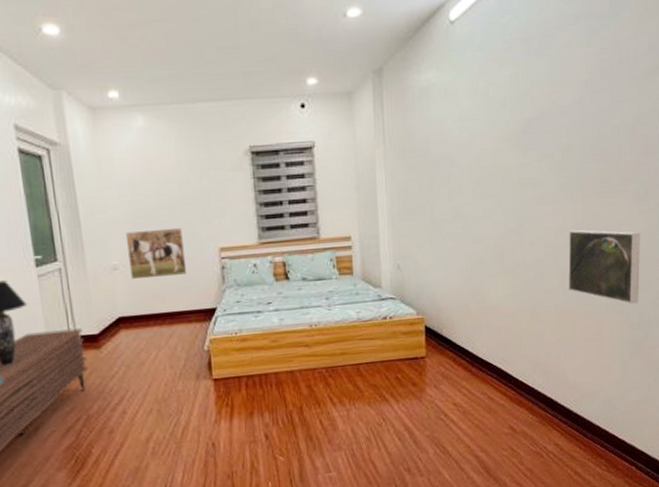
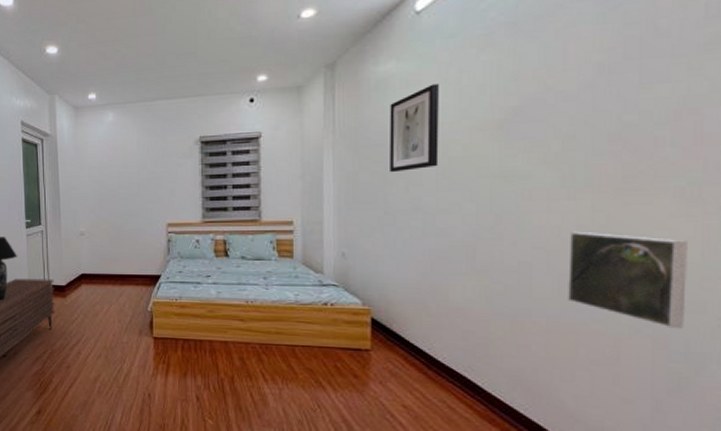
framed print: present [125,227,187,280] -> none [92,204,138,245]
wall art: none [432,95,474,183] -> present [390,84,439,173]

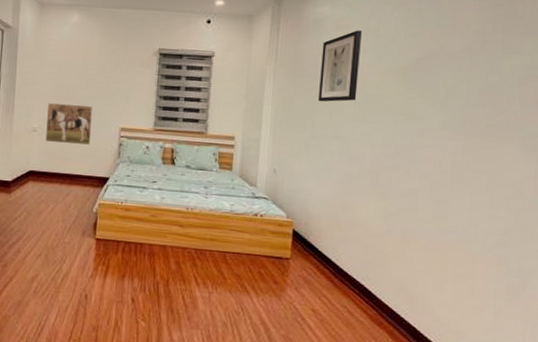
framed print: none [92,204,138,245] -> present [45,103,93,145]
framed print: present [568,231,687,329] -> none [442,166,525,250]

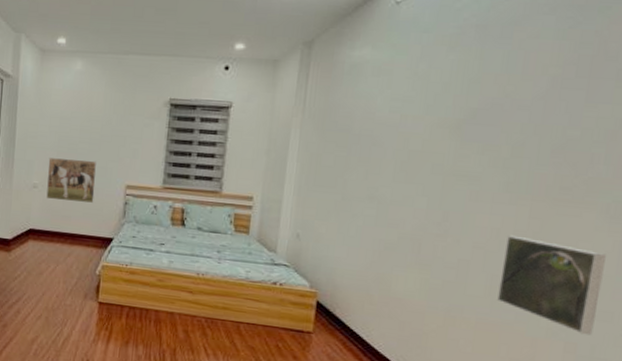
wall art: present [318,30,362,102] -> none [352,76,408,160]
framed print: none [442,166,525,250] -> present [497,235,606,336]

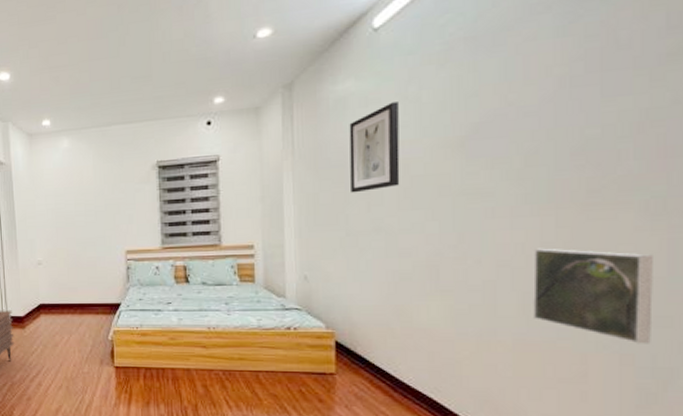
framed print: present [46,158,97,203] -> none [49,231,97,274]
wall art: none [352,76,408,160] -> present [349,102,400,193]

